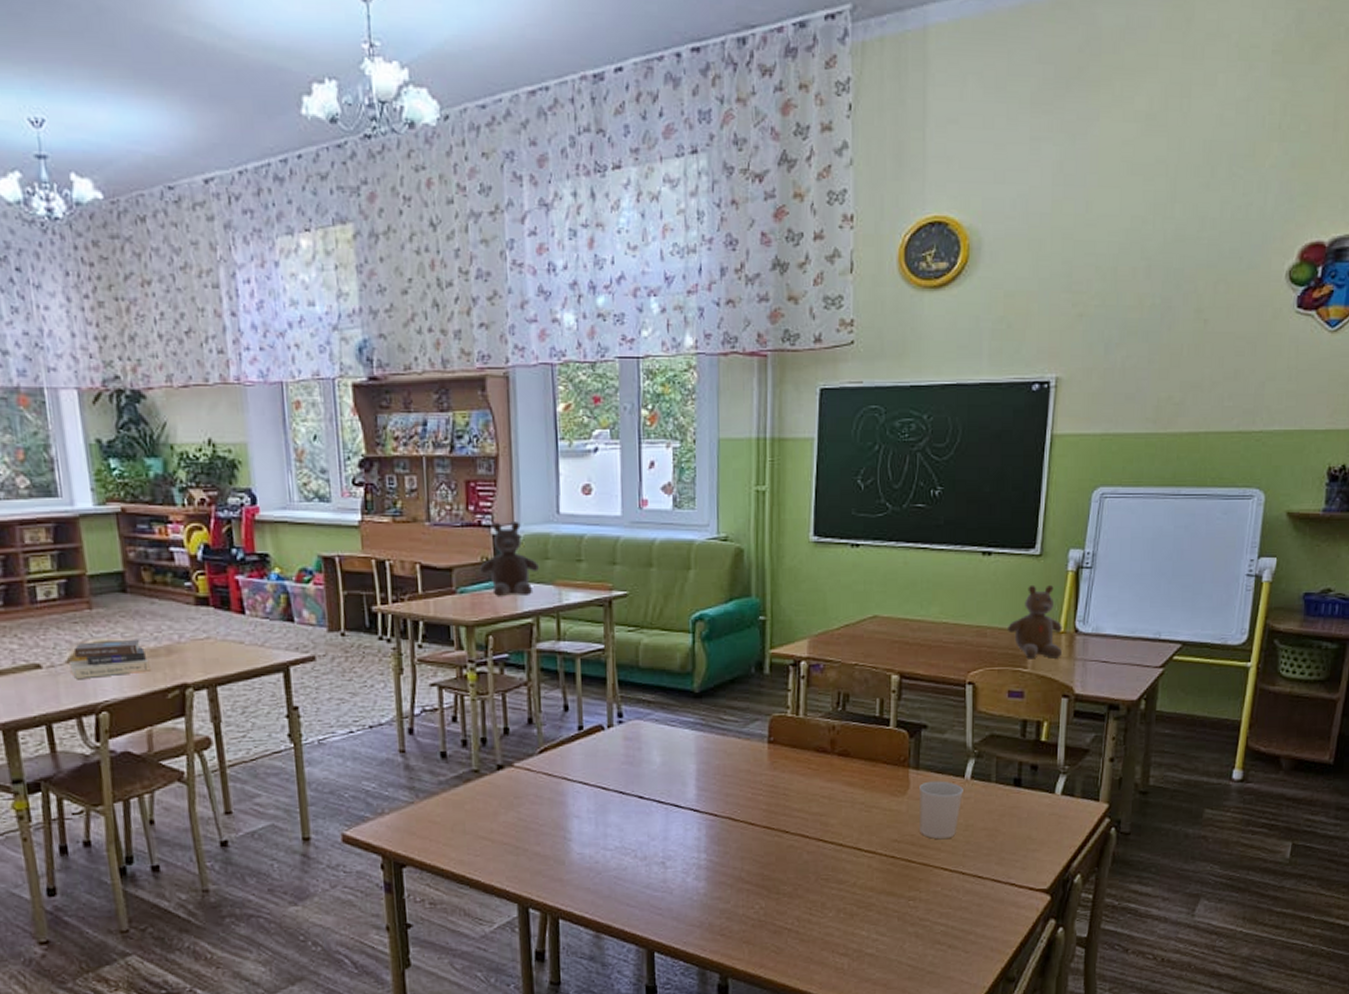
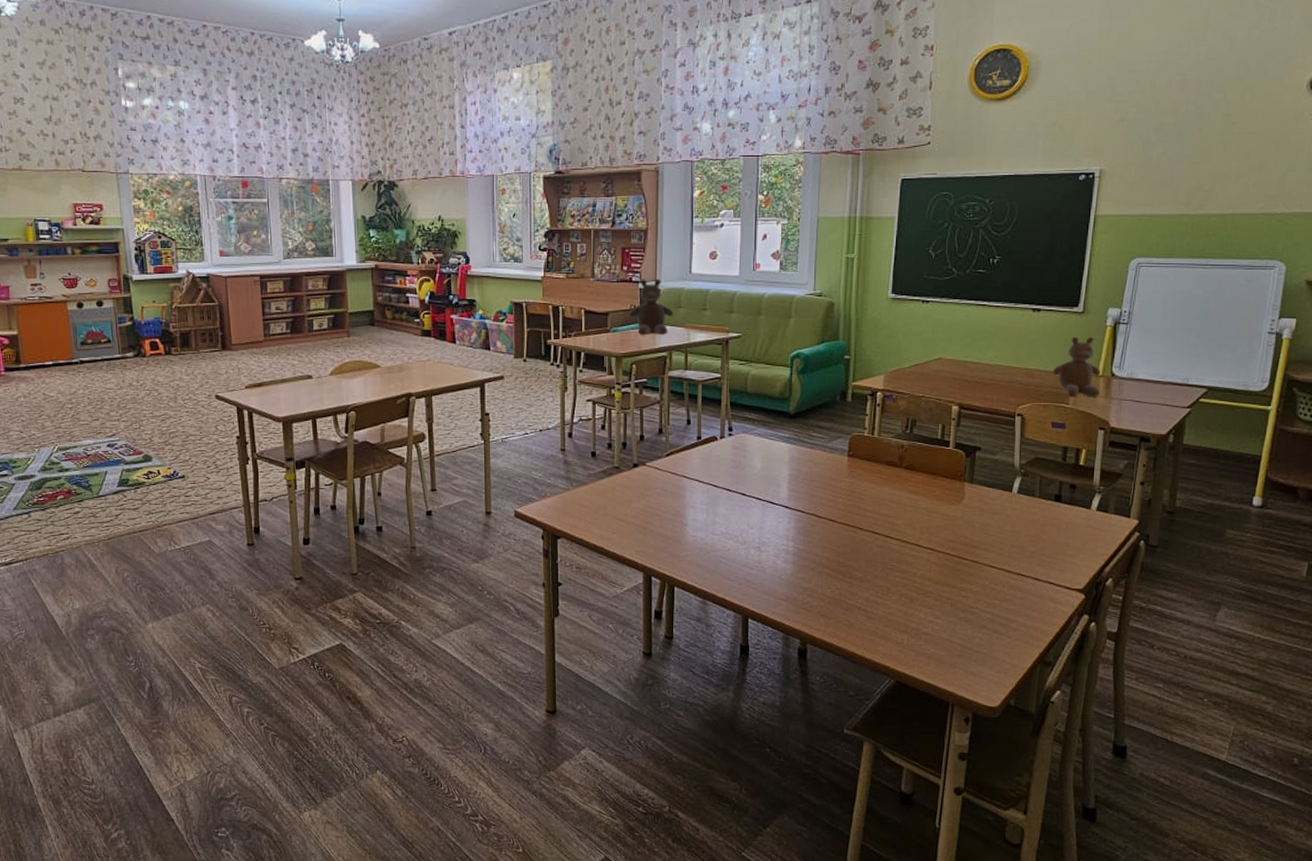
books: present [68,639,150,680] -> none [330,359,387,388]
cup: present [919,781,963,840] -> none [972,493,1011,542]

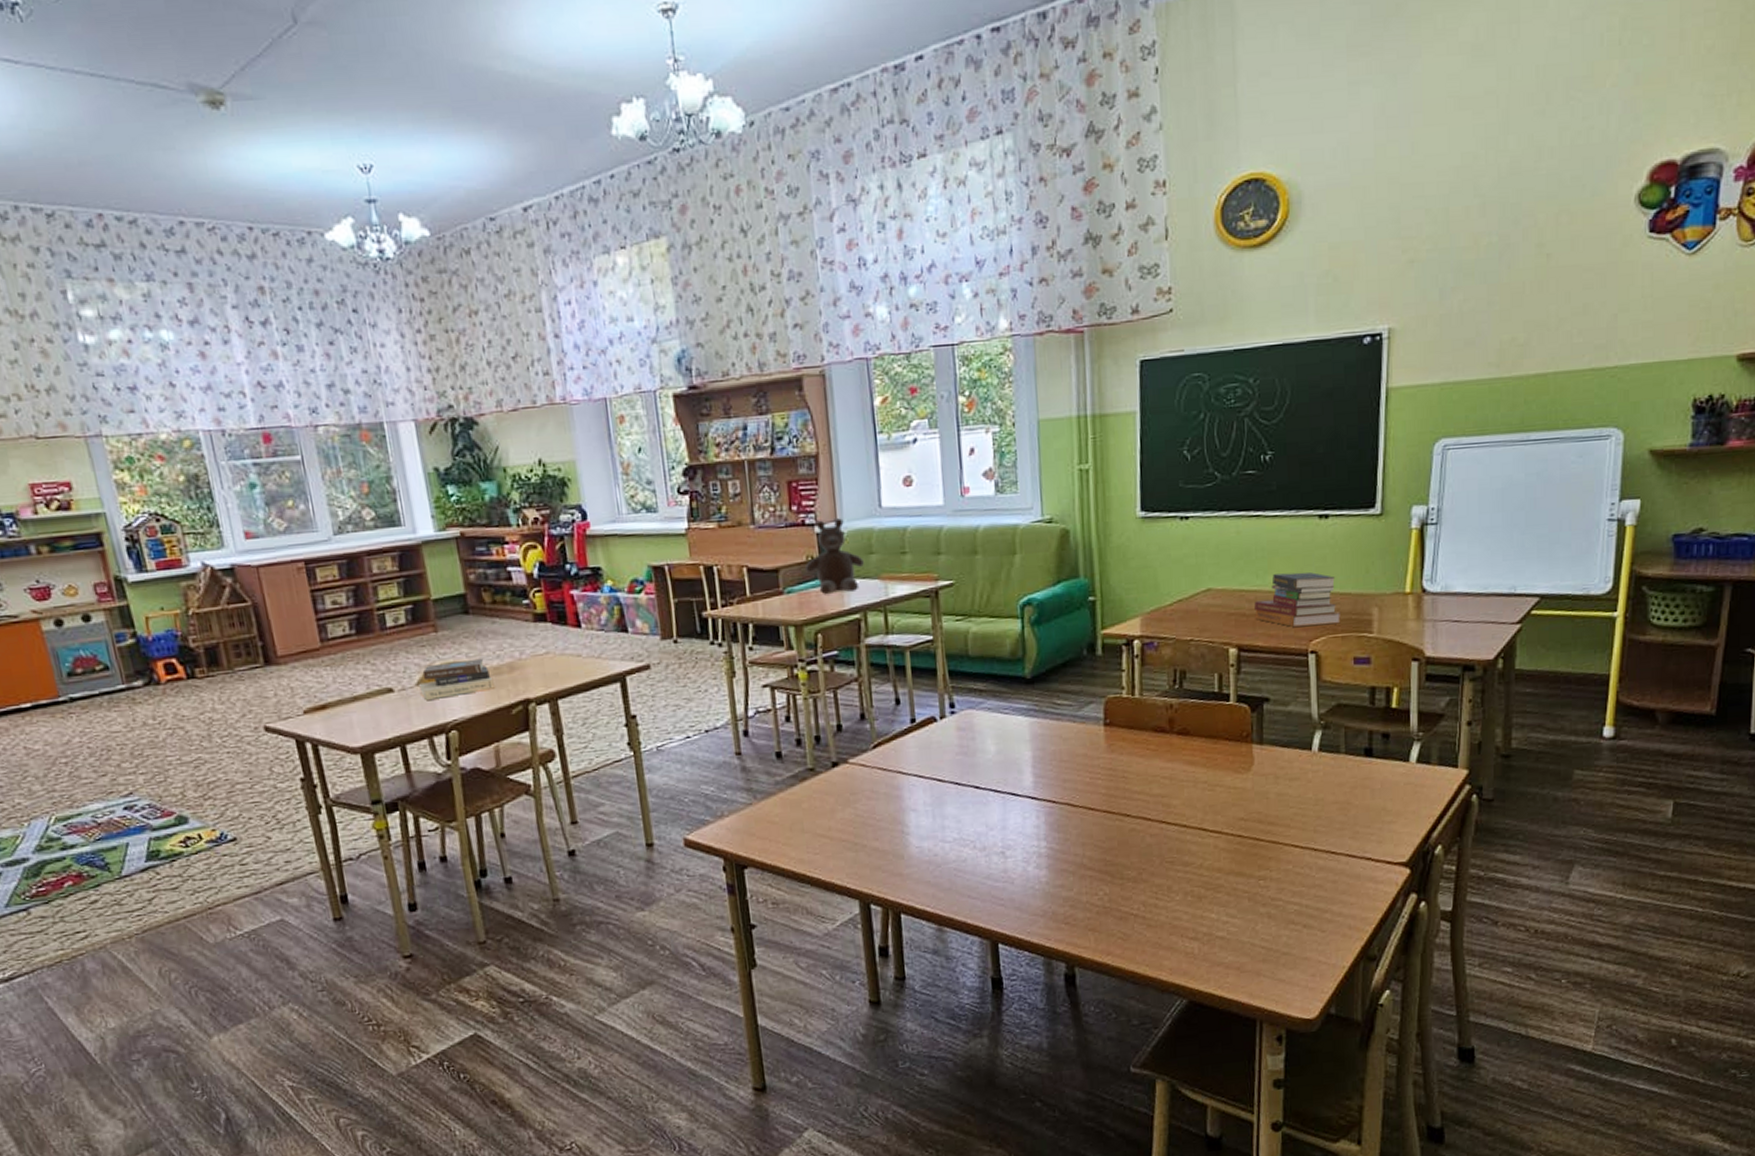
books: none [330,359,387,388] -> present [418,658,495,701]
books: none [975,351,1044,395] -> present [1254,572,1341,628]
stuffed bear: present [1053,336,1101,397] -> none [1350,545,1409,624]

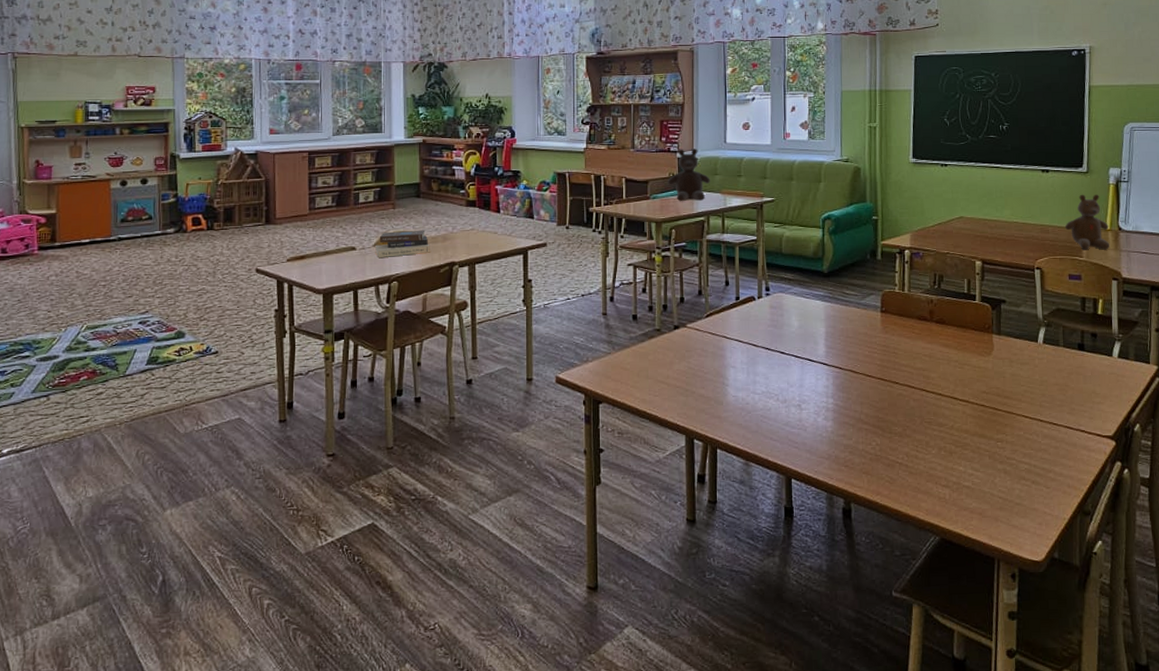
books: present [1254,572,1341,628] -> none [995,209,1059,249]
stuffed bear: none [1350,545,1409,624] -> present [1065,194,1109,250]

